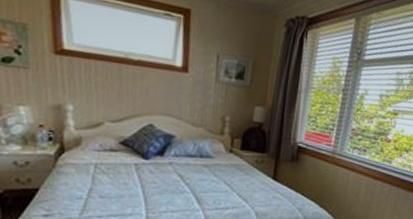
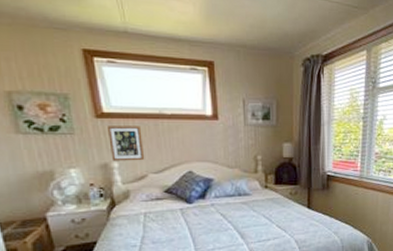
picture frame: none [66,64,104,107] -> present [108,126,145,162]

